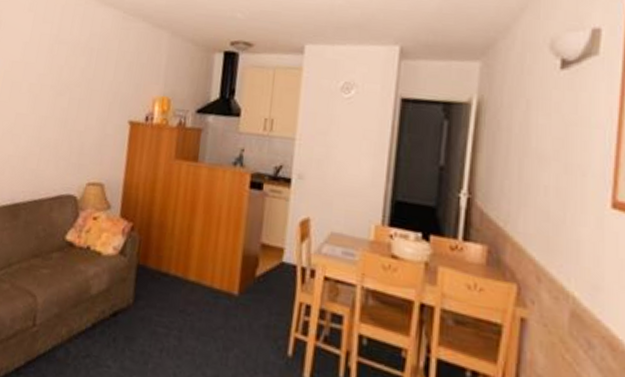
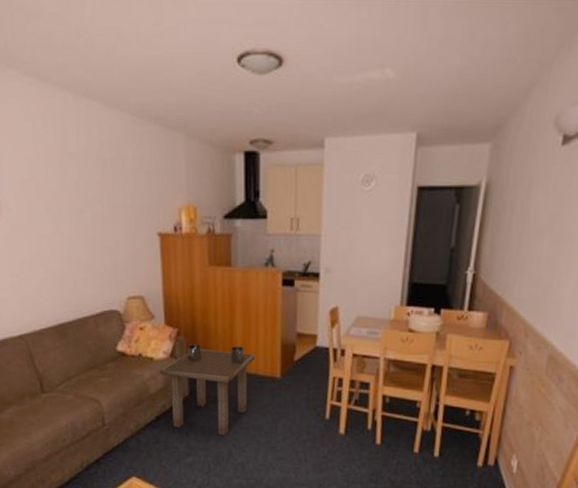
side table: none [105,242,213,361] -> present [159,344,256,436]

